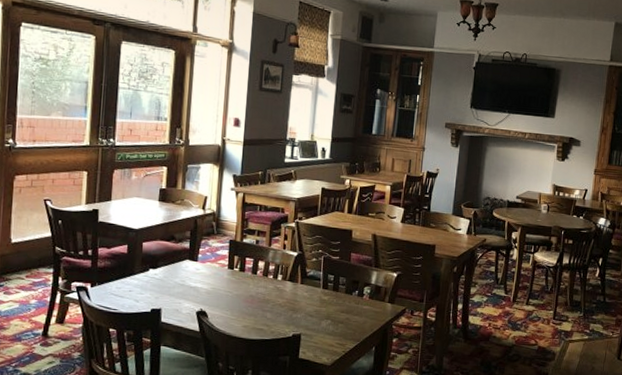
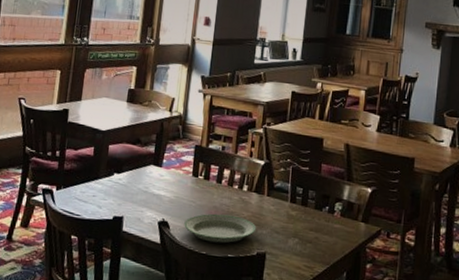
plate: none [222,302,292,328] -> present [184,213,257,244]

